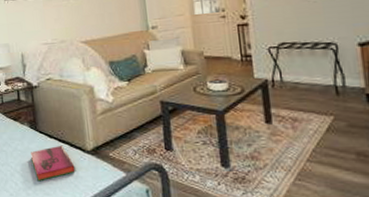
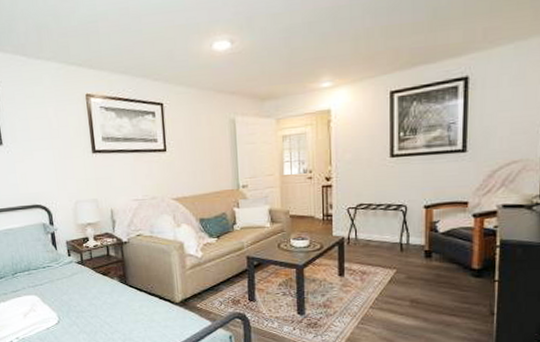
hardback book: present [31,145,76,182] -> none [120,297,164,332]

